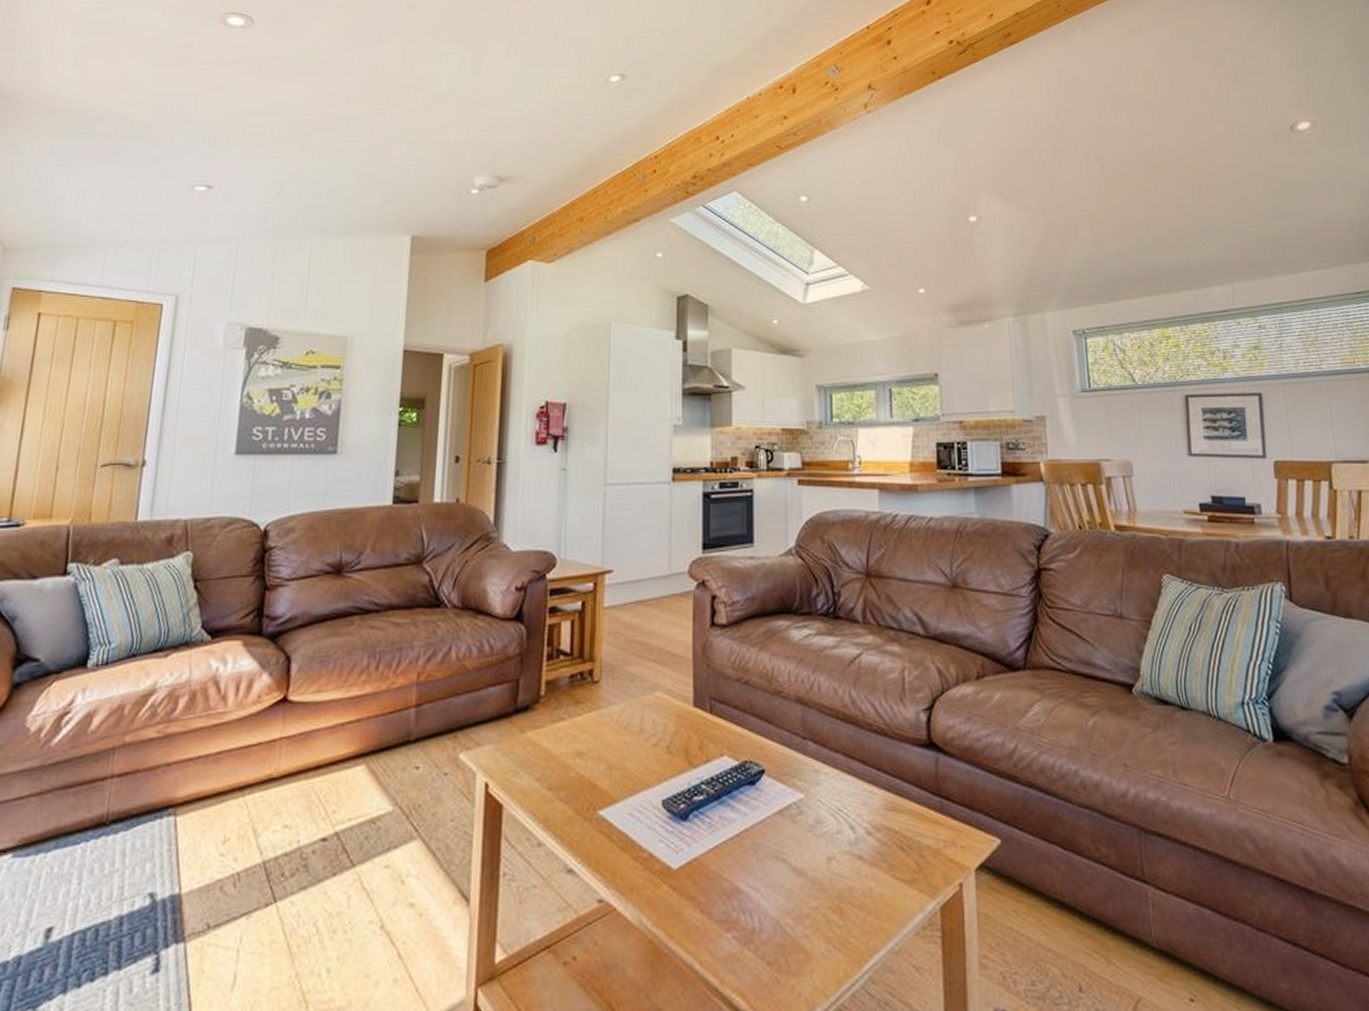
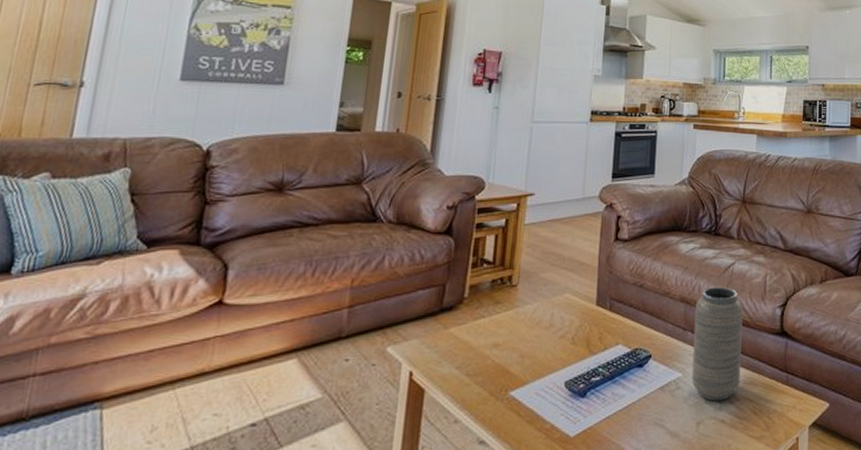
vase: none [815,683,880,832] -> present [691,286,743,402]

